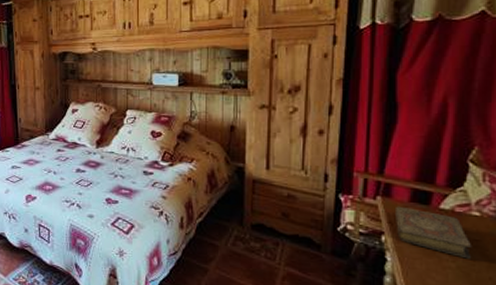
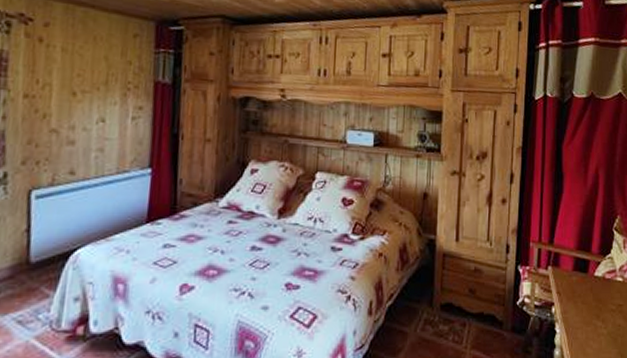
book: present [394,206,472,259] -> none [562,275,618,324]

